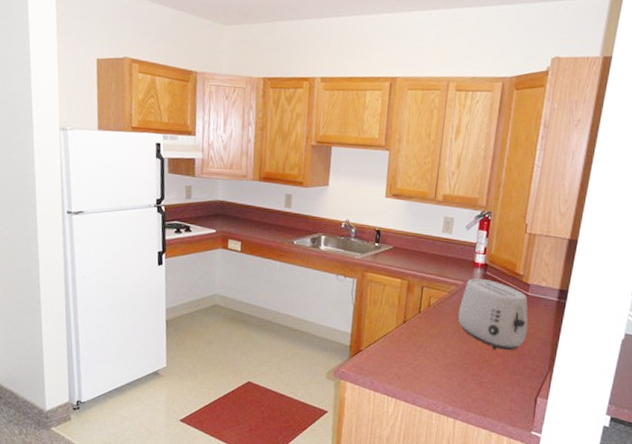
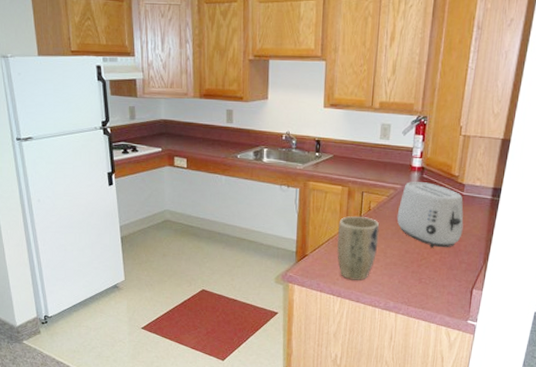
plant pot: none [393,311,440,381] -> present [337,216,380,280]

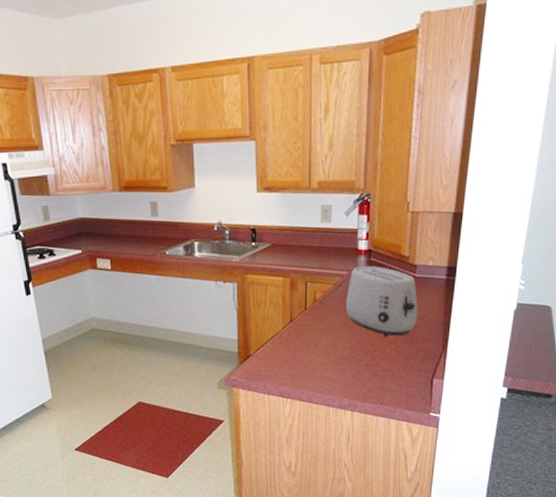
plant pot: present [337,216,380,280] -> none [283,309,327,379]

